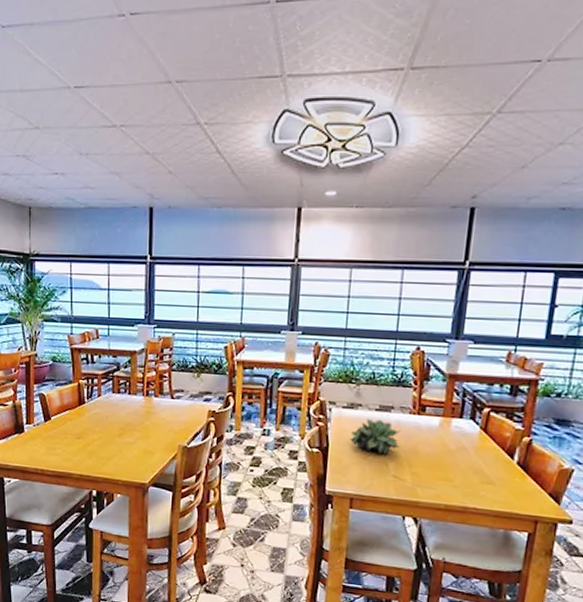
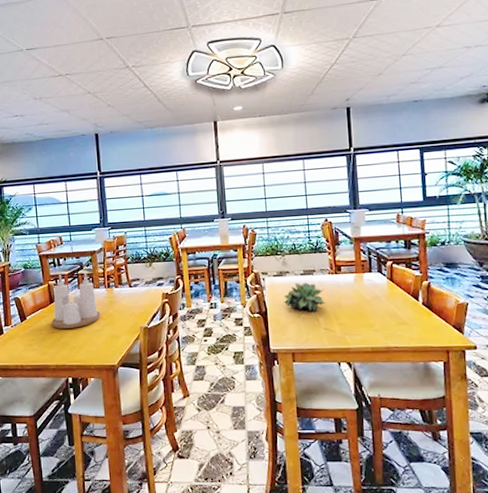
condiment set: none [78,373,134,437] -> present [51,272,100,329]

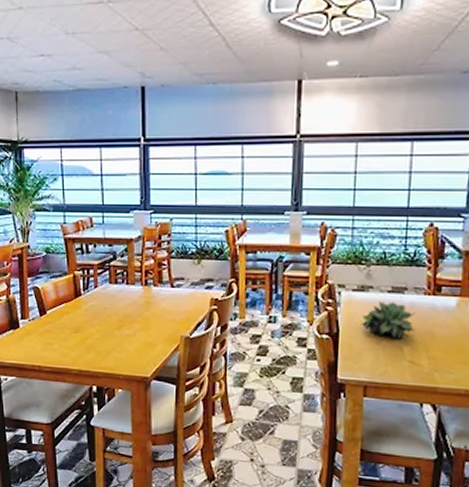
condiment set: present [51,272,100,329] -> none [76,263,133,330]

